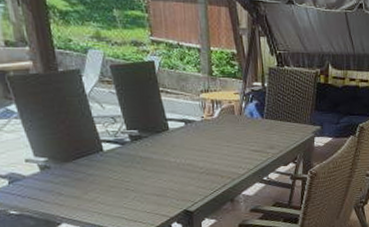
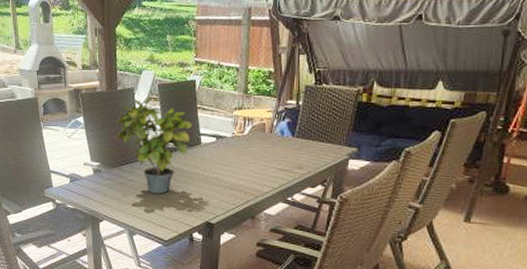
potted plant: none [61,81,156,188] -> present [115,98,192,194]

